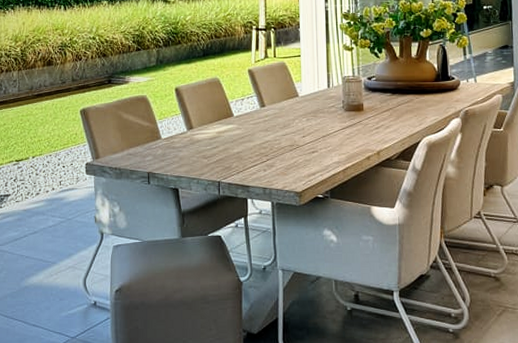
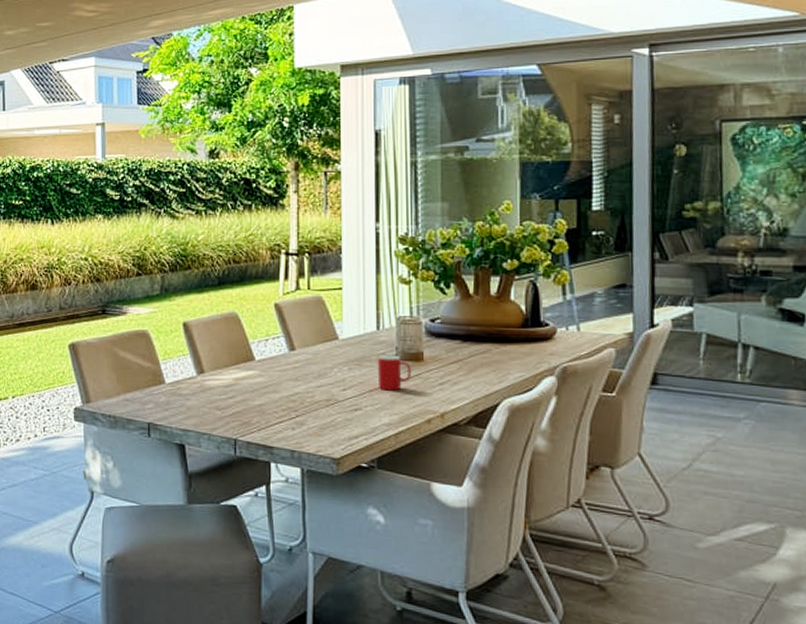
cup: none [328,107,354,136] -> present [377,354,411,391]

